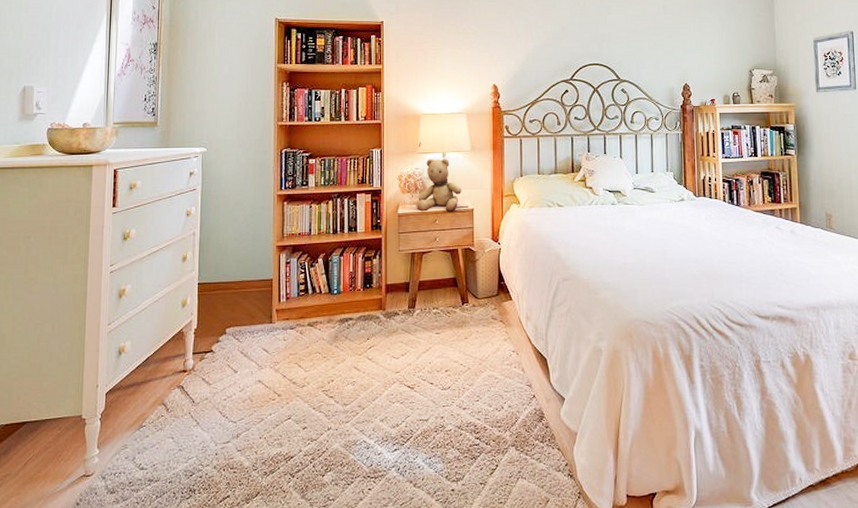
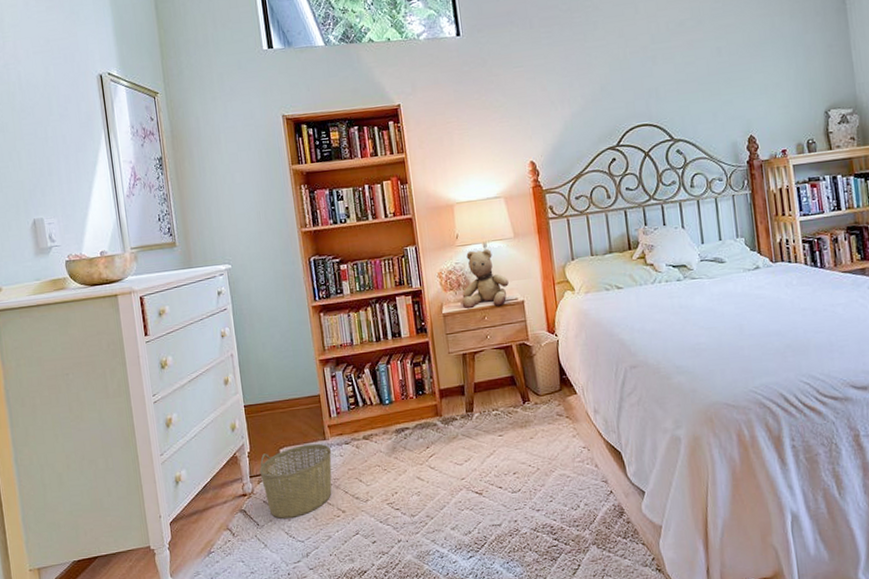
basket: none [203,326,276,397] -> present [259,443,332,519]

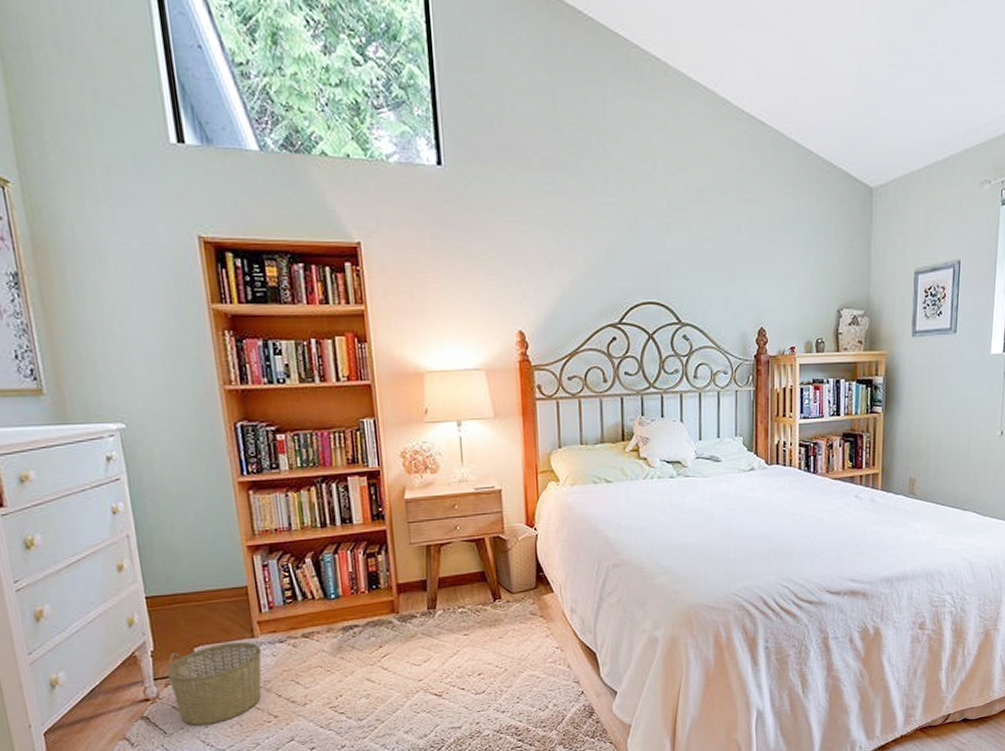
teddy bear: present [461,248,509,309] -> none [428,428,485,496]

